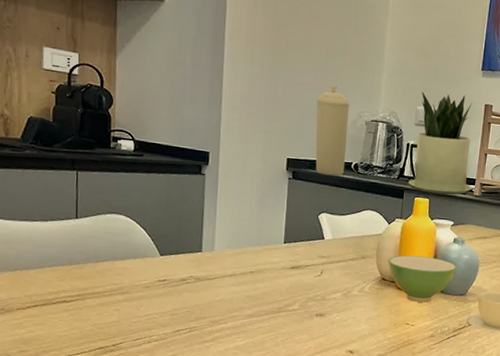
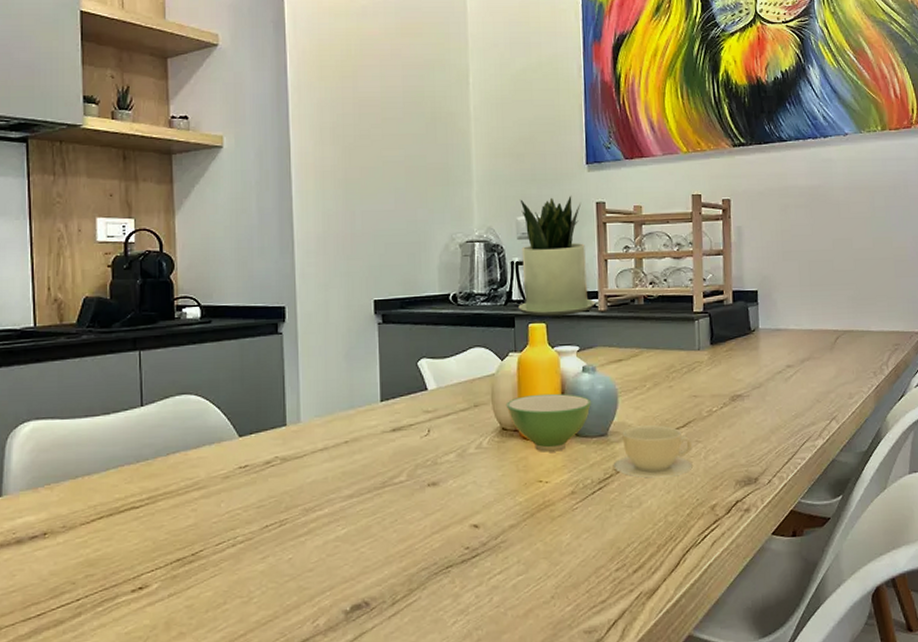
canister: present [315,85,350,176] -> none [401,209,442,313]

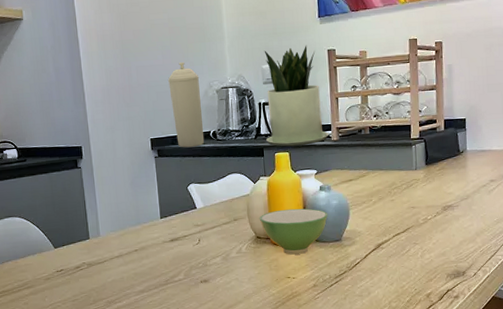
canister: none [401,209,442,313] -> present [168,62,205,148]
teacup: present [613,425,694,478] -> none [346,231,412,273]

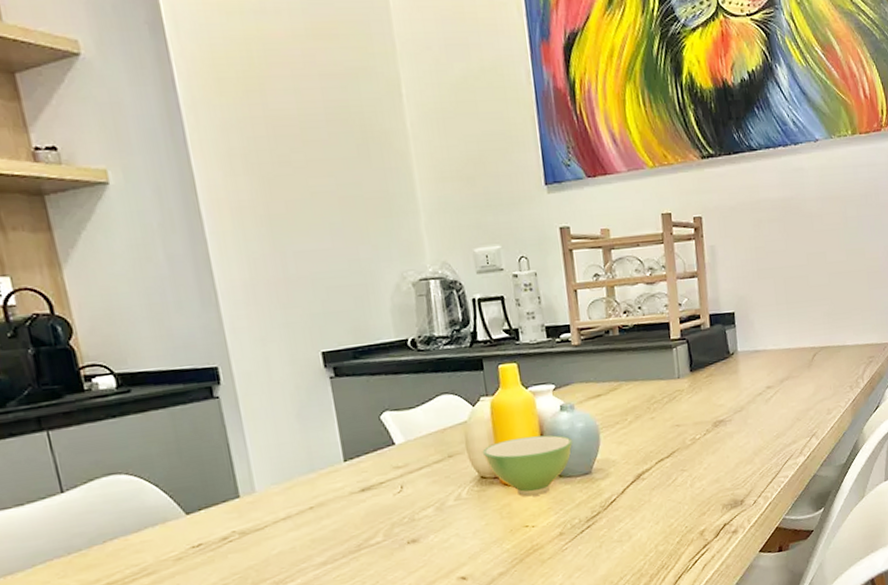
canister: present [168,62,205,148] -> none [342,245,401,364]
planter: present [264,45,329,147] -> none [475,221,568,357]

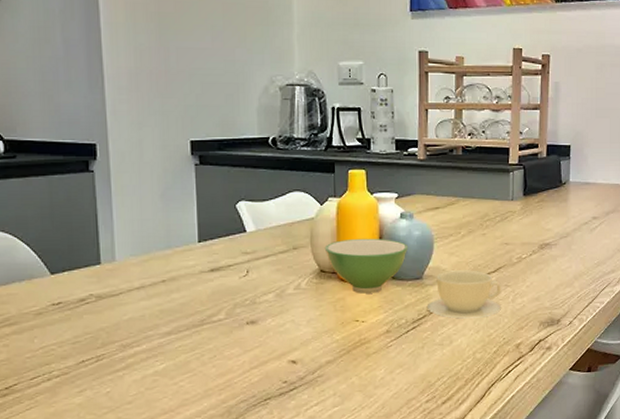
teacup: none [599,458,681,511] -> present [426,270,502,319]

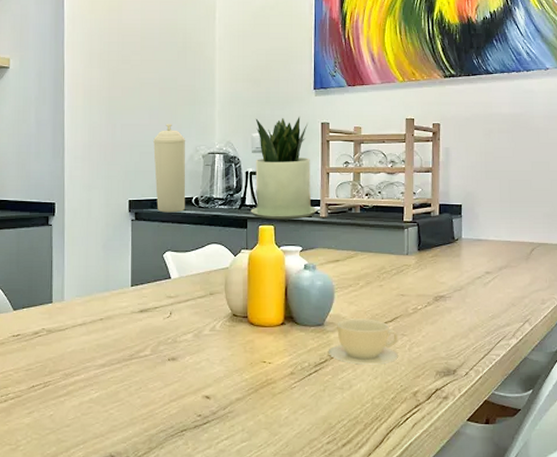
canister: none [218,48,261,156] -> present [153,124,186,213]
bowl: present [324,238,409,294] -> none [237,286,312,337]
planter: none [338,42,415,163] -> present [251,116,318,220]

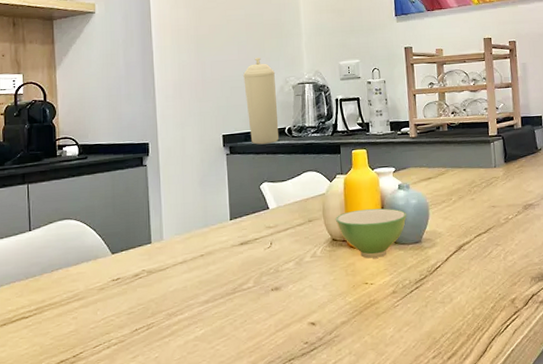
bowl: none [237,286,312,337] -> present [335,208,408,259]
planter: present [251,116,318,220] -> none [341,42,407,144]
teacup: present [328,319,399,365] -> none [427,232,495,277]

